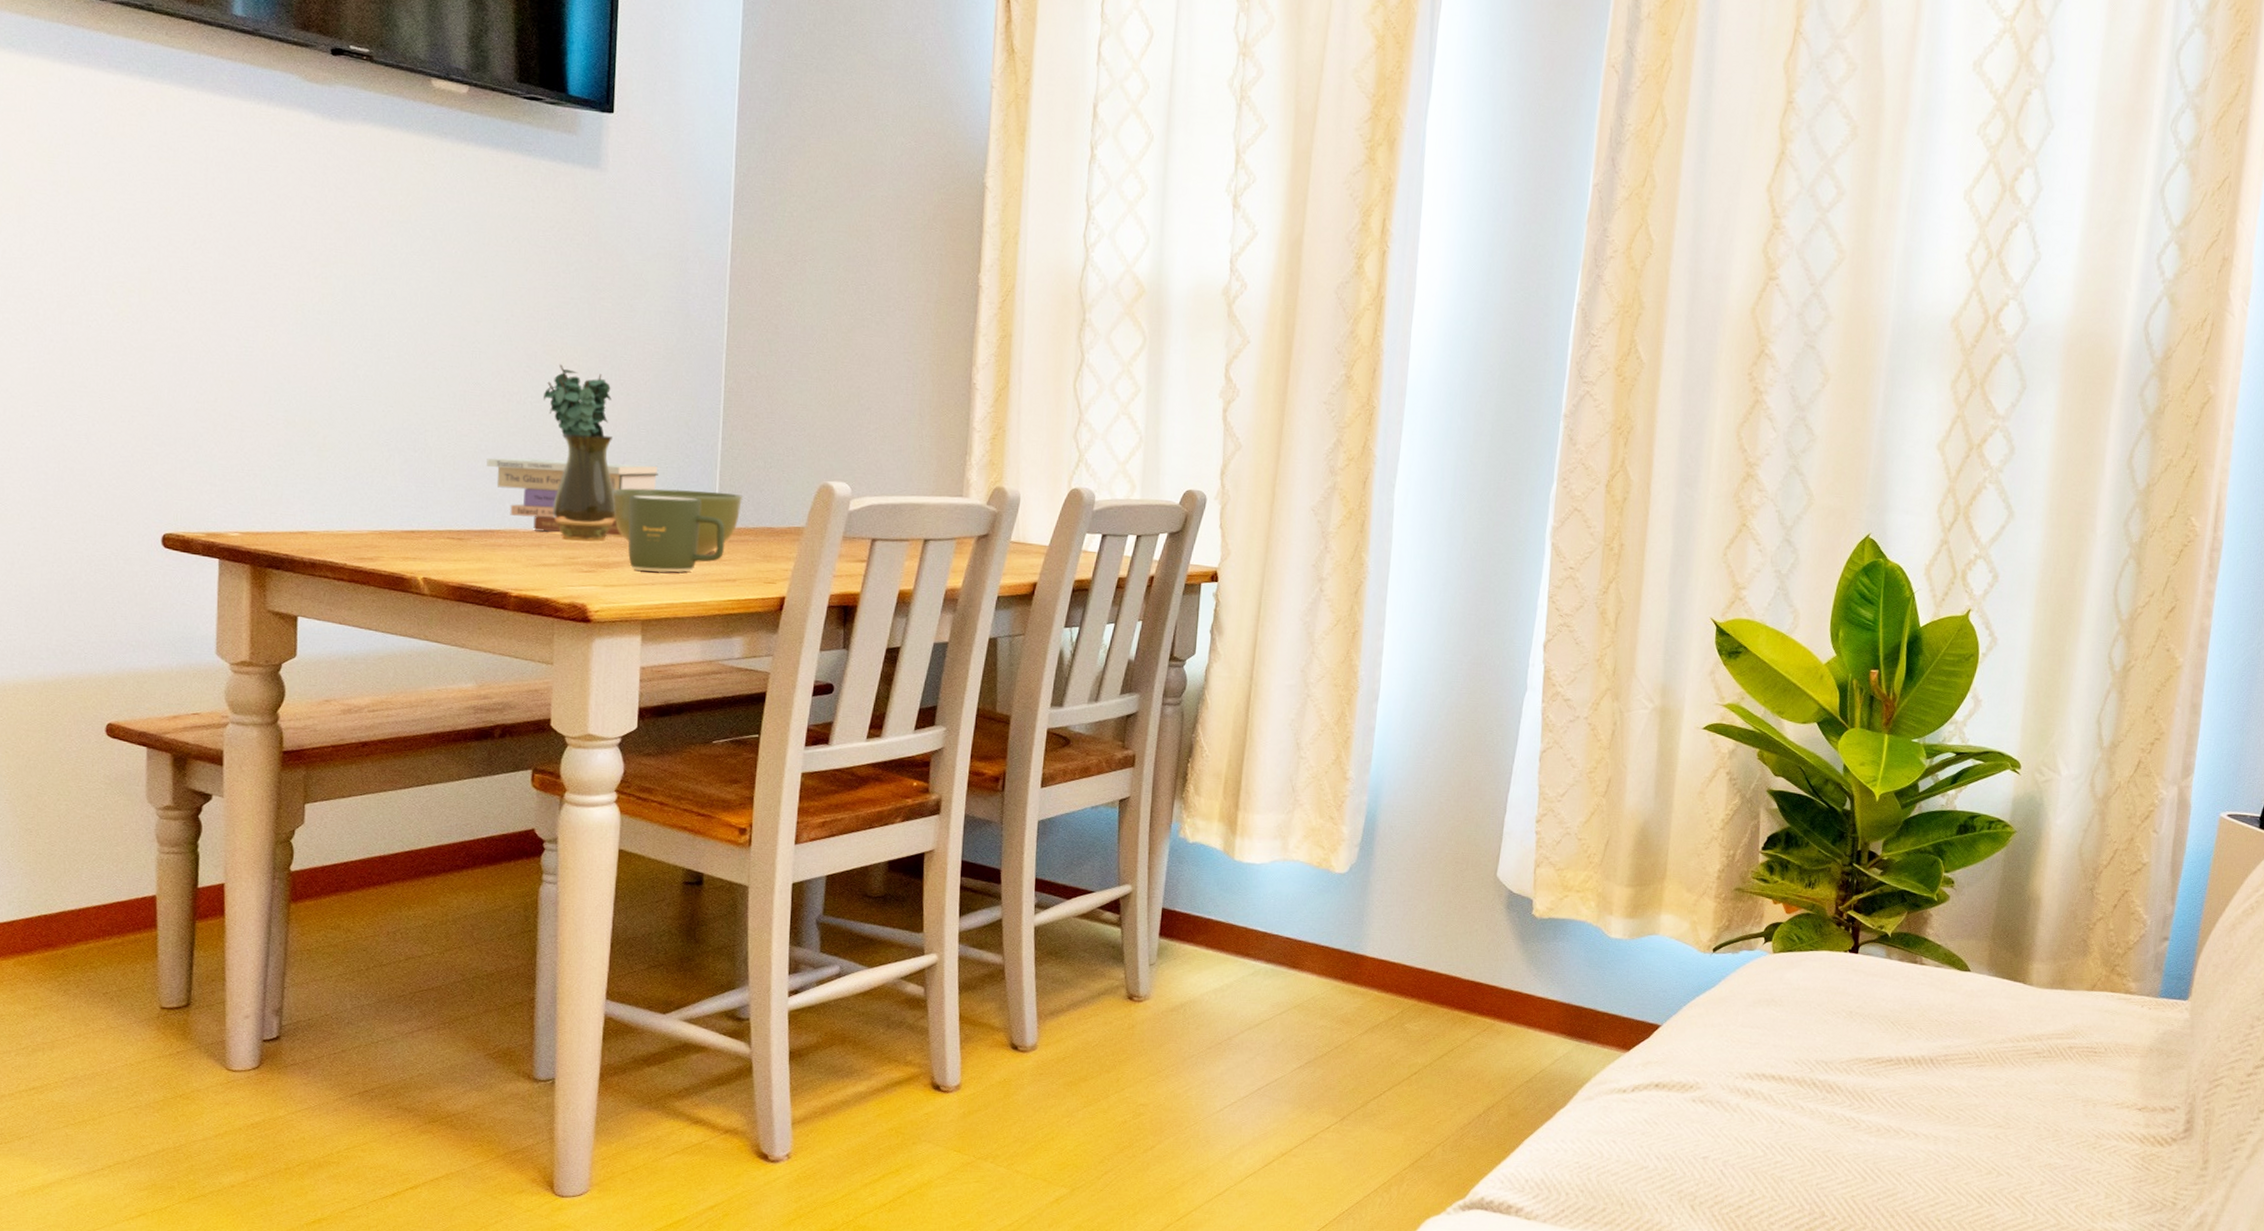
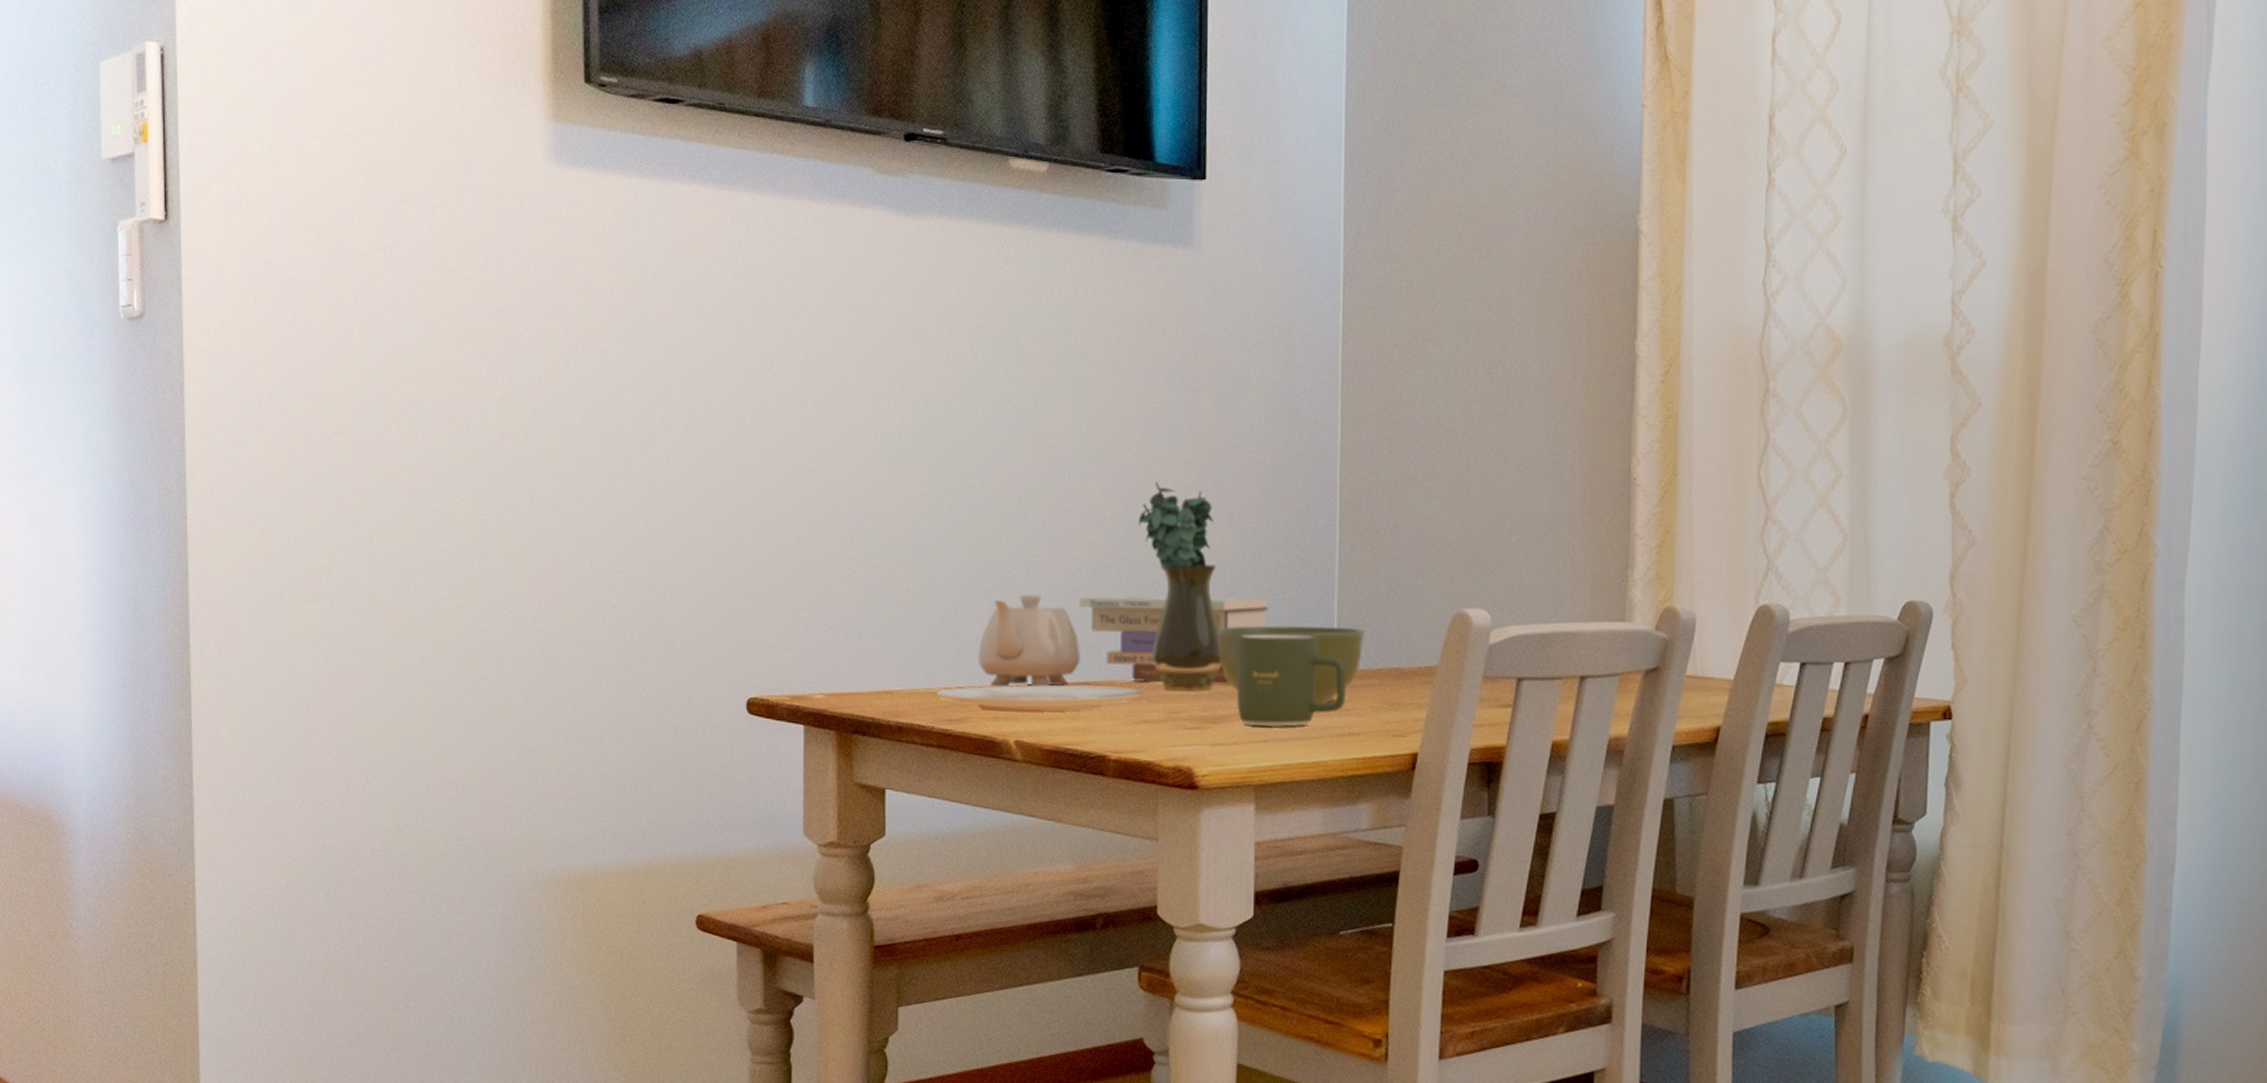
plate: none [349,530,543,555] -> present [936,684,1143,712]
teapot: none [390,453,488,533] -> present [978,594,1082,687]

